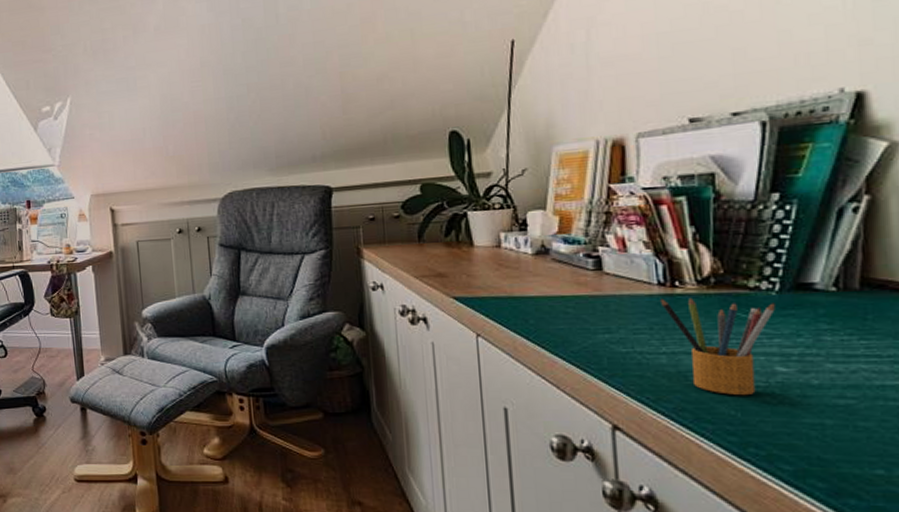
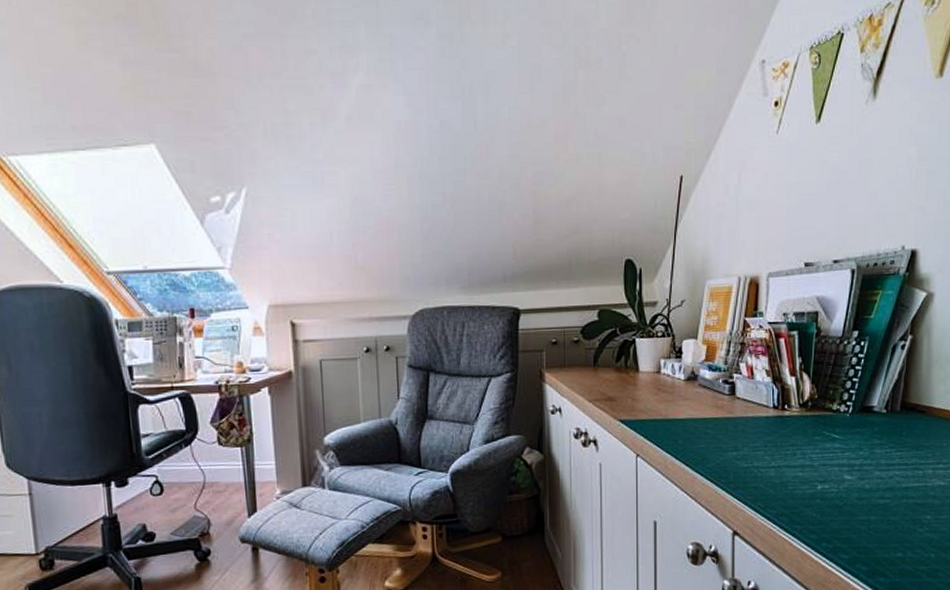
pencil box: present [659,297,775,396] -> none [773,418,848,501]

